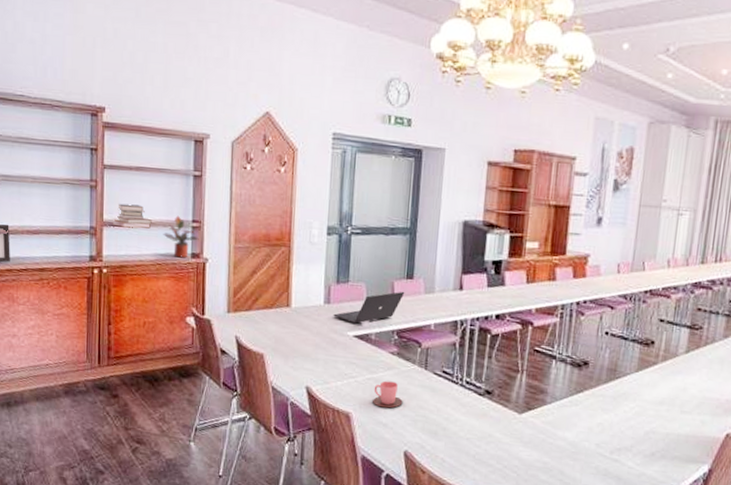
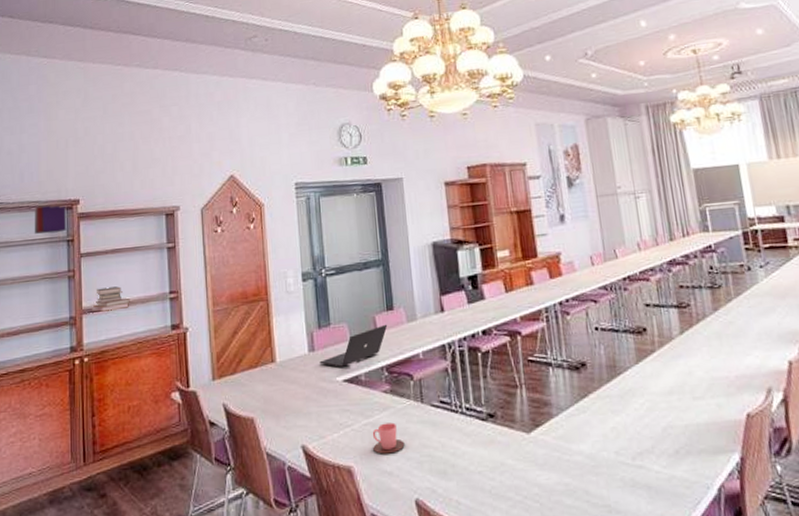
books: none [56,106,91,139] -> present [34,205,67,234]
potted plant: present [163,215,199,258] -> none [142,289,178,332]

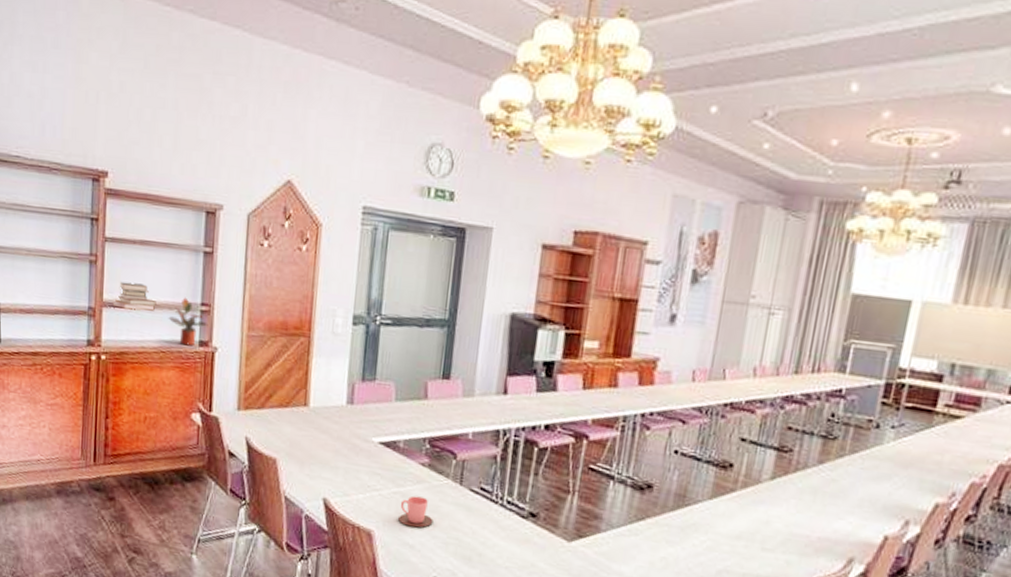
books: present [34,205,67,234] -> none [54,169,92,207]
potted plant: none [142,289,178,332] -> present [168,297,208,346]
laptop: present [319,324,388,367] -> none [356,393,440,429]

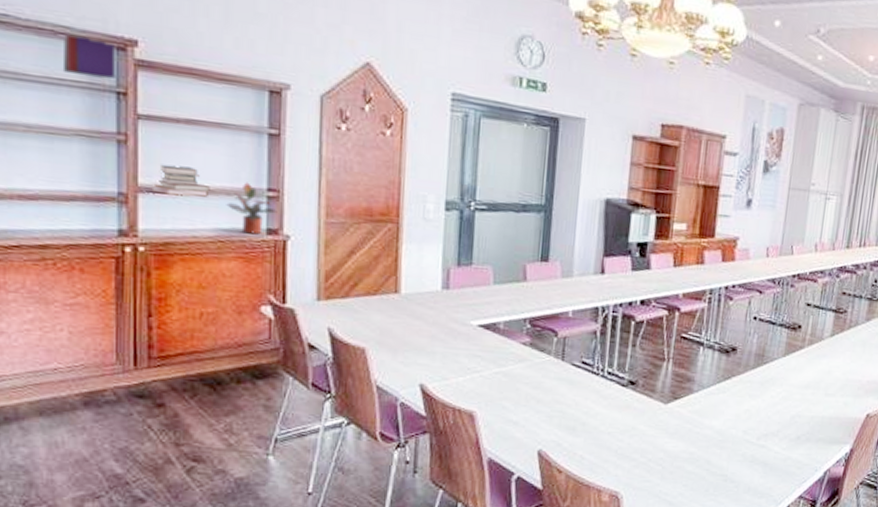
books: none [54,169,92,207] -> present [62,33,117,79]
cup: present [398,495,433,528] -> none [501,374,537,405]

